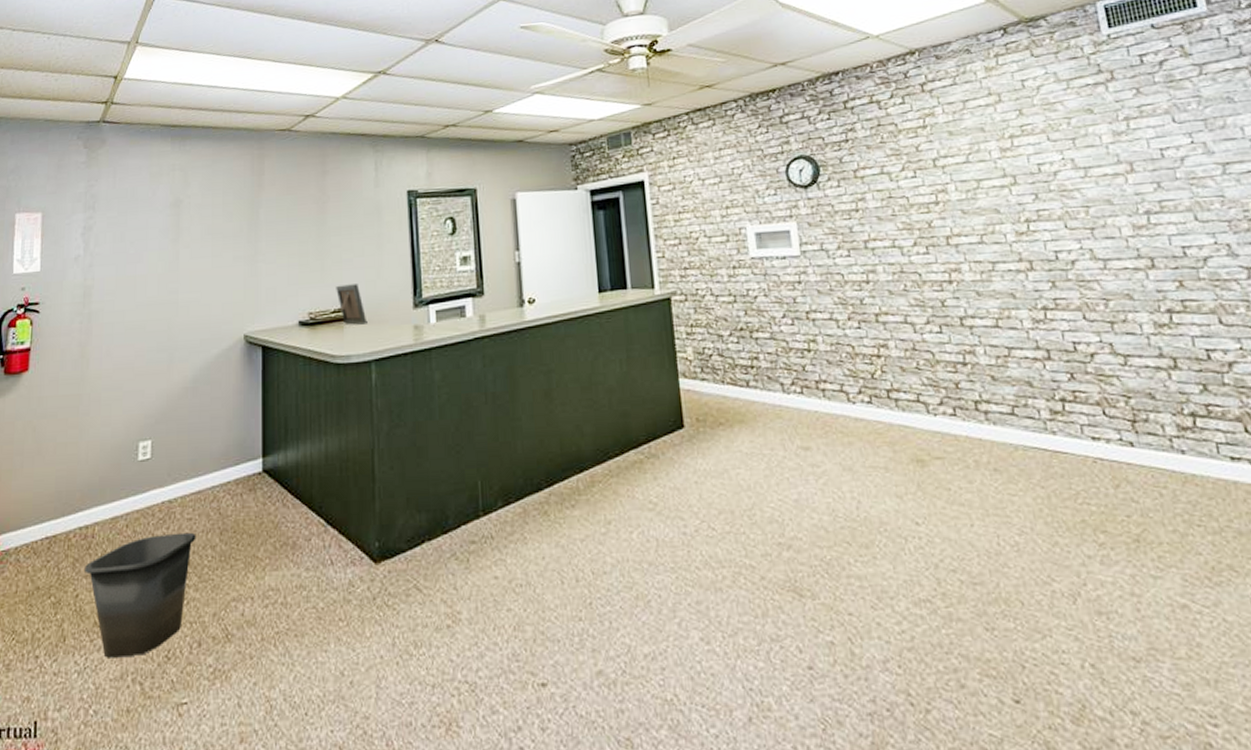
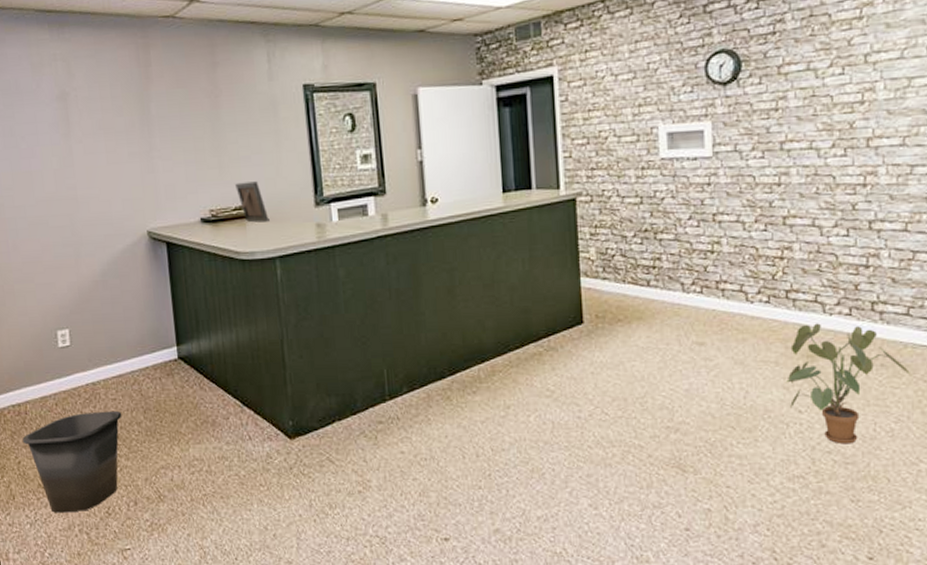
house plant: none [897,424,1028,561] -> present [785,323,912,444]

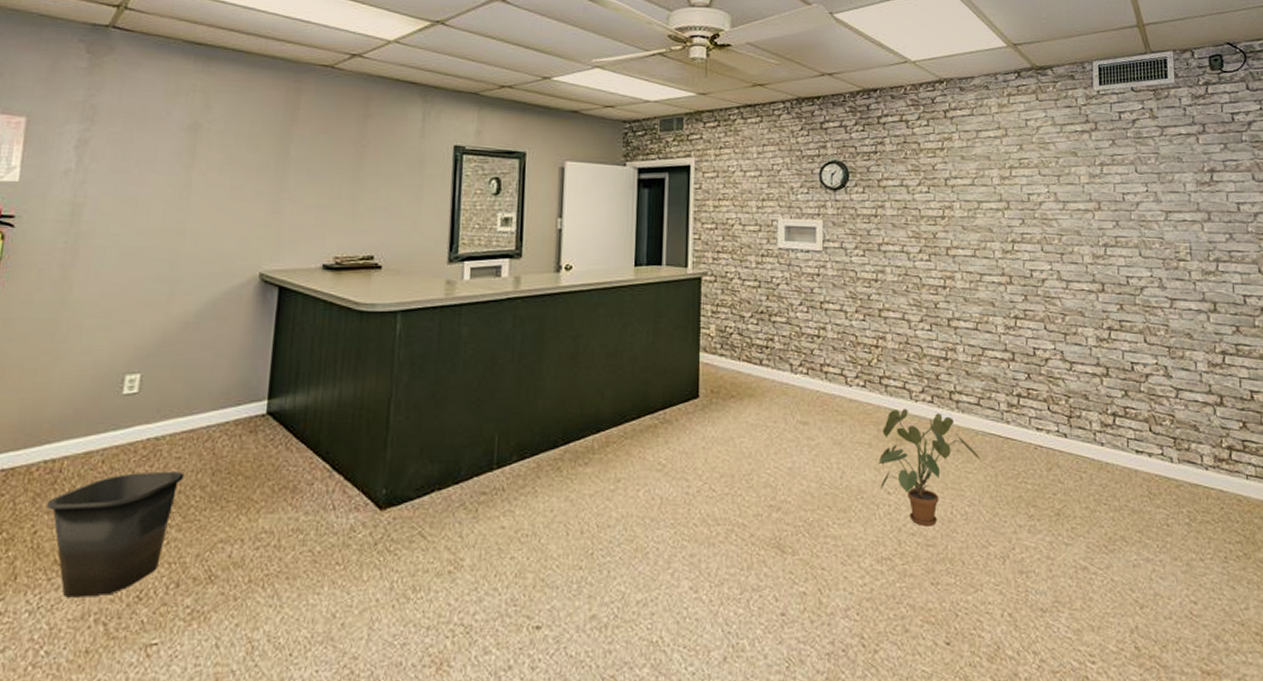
picture frame: present [235,181,270,222] -> none [367,232,398,274]

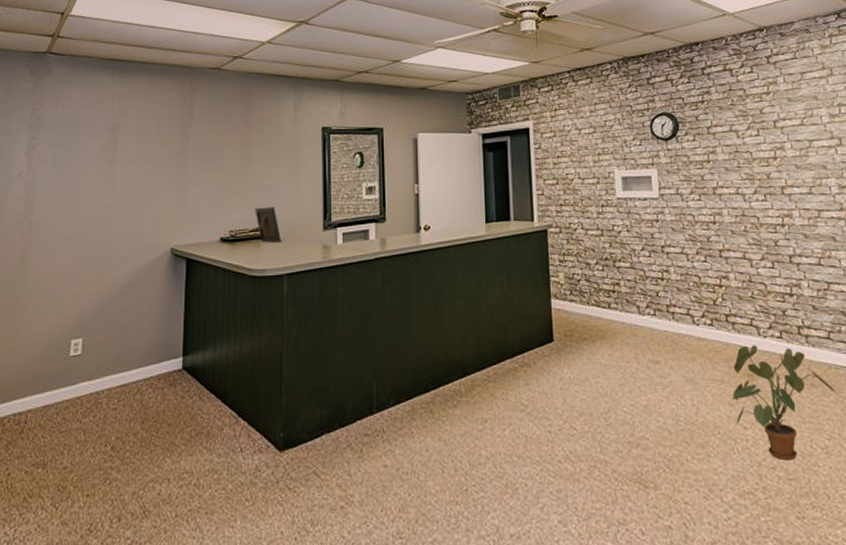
waste bin: present [47,471,185,598] -> none [17,420,120,530]
picture frame: none [367,232,398,274] -> present [255,207,282,243]

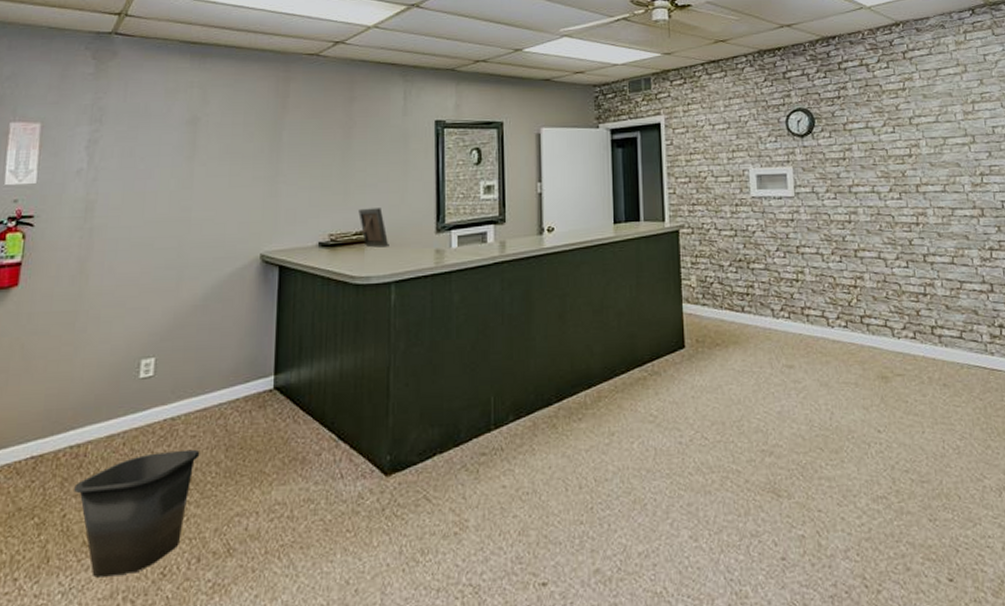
waste bin: none [17,420,120,530] -> present [74,449,200,578]
house plant: present [730,345,838,461] -> none [864,346,970,463]

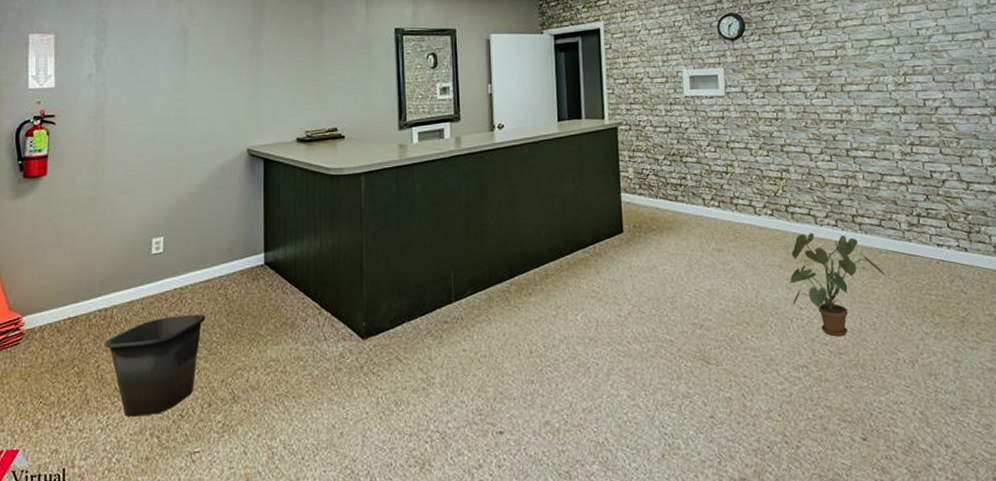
picture frame: present [358,208,389,247] -> none [330,107,358,142]
house plant: none [864,346,970,463] -> present [788,233,887,337]

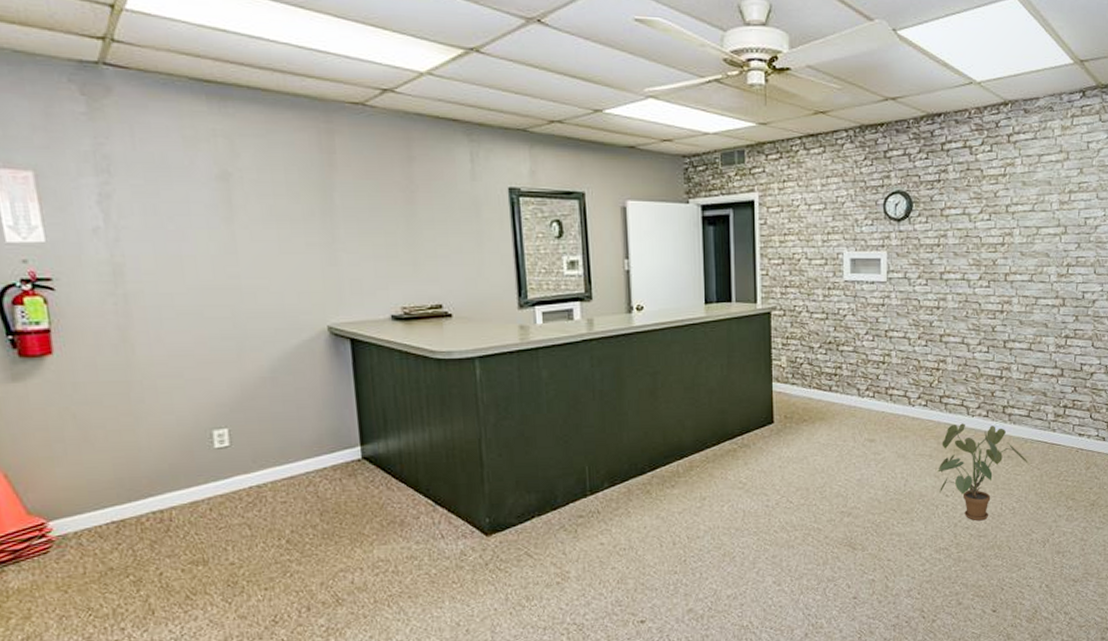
waste bin: present [105,314,206,417] -> none [166,514,294,626]

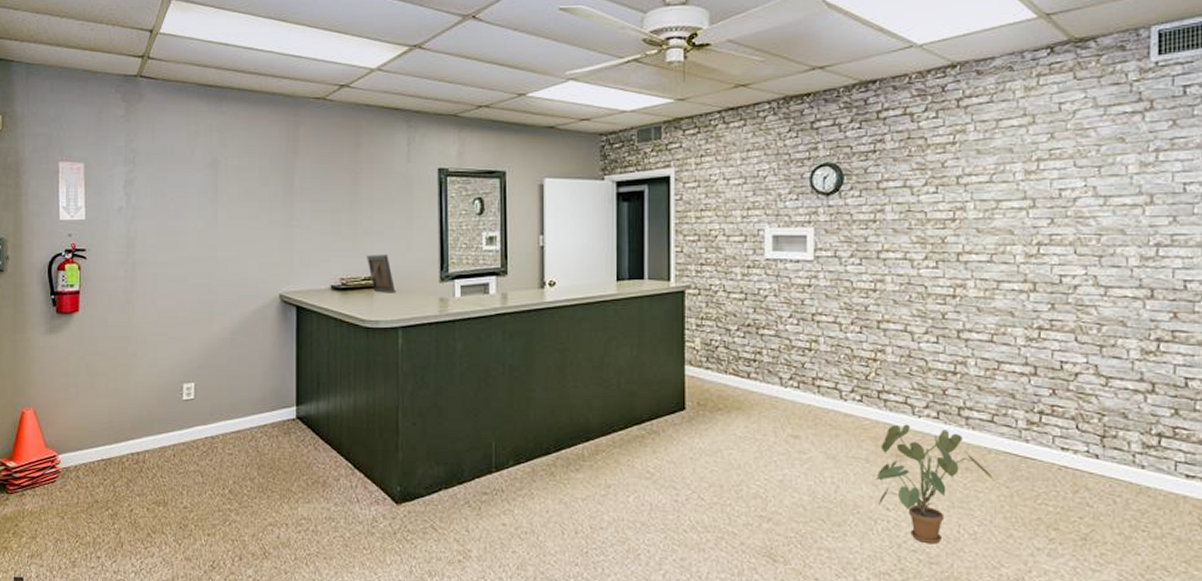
picture frame: none [432,281,469,322] -> present [367,255,396,293]

